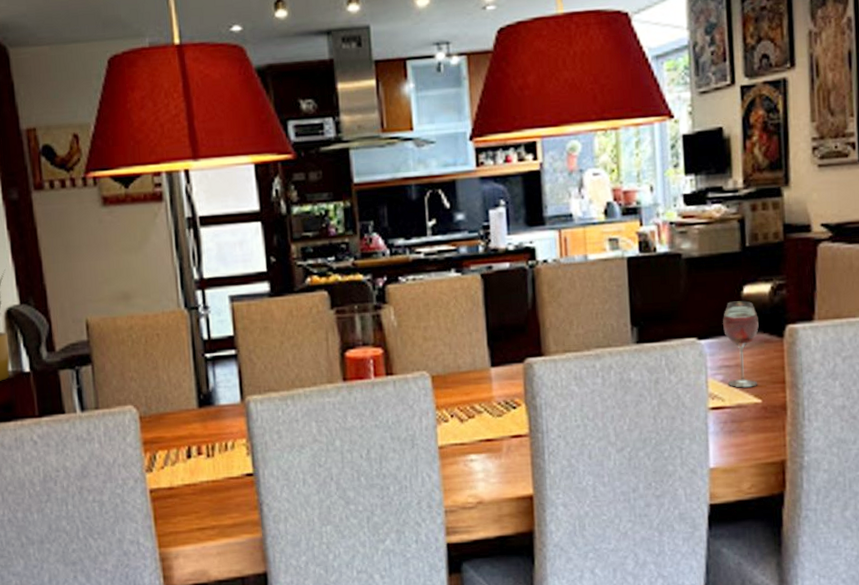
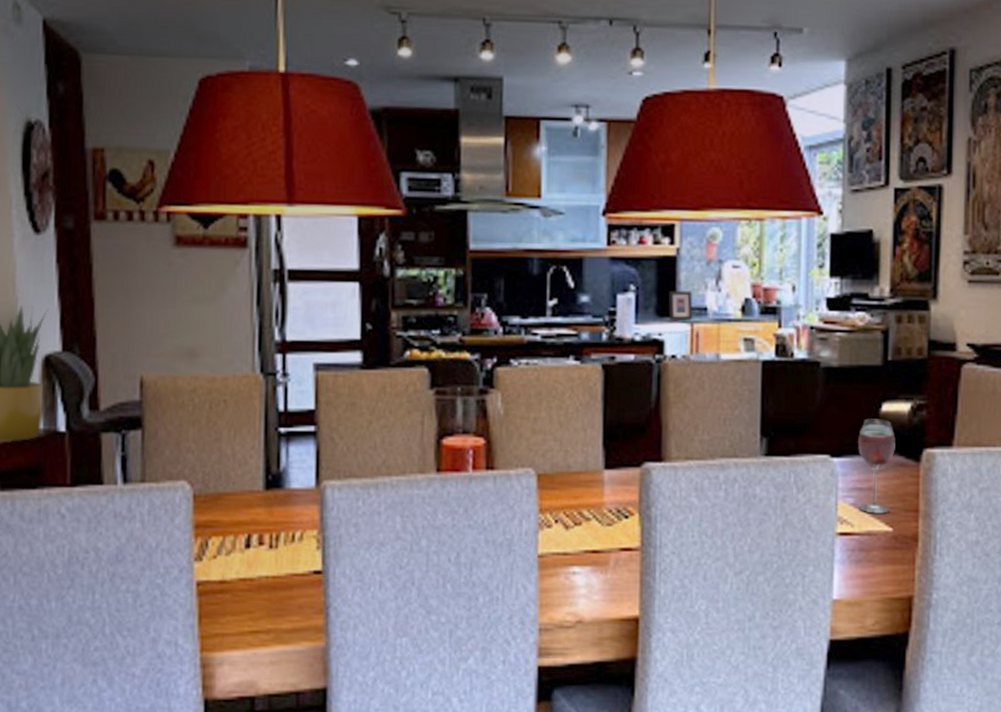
picture frame: none [536,200,560,229] -> present [669,290,693,321]

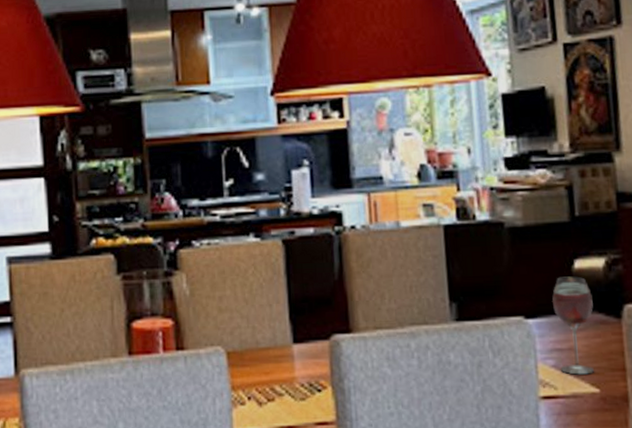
picture frame: present [669,290,693,321] -> none [343,161,369,192]

